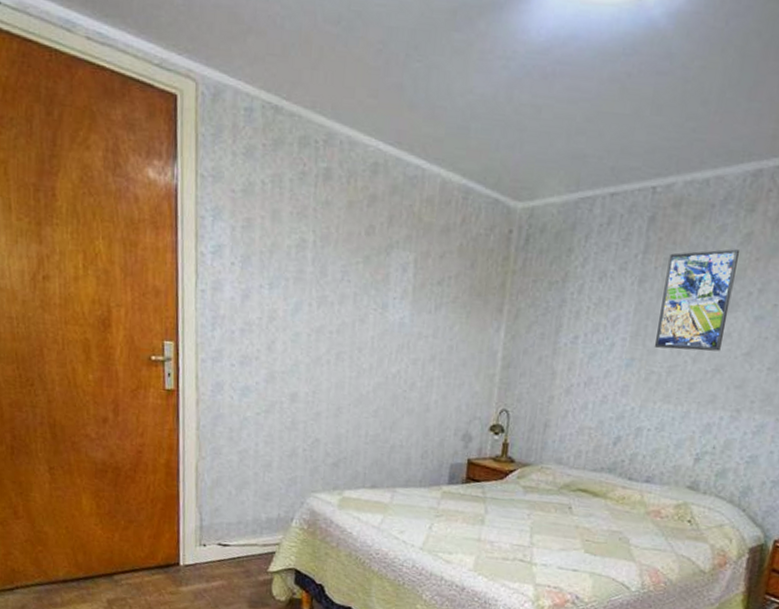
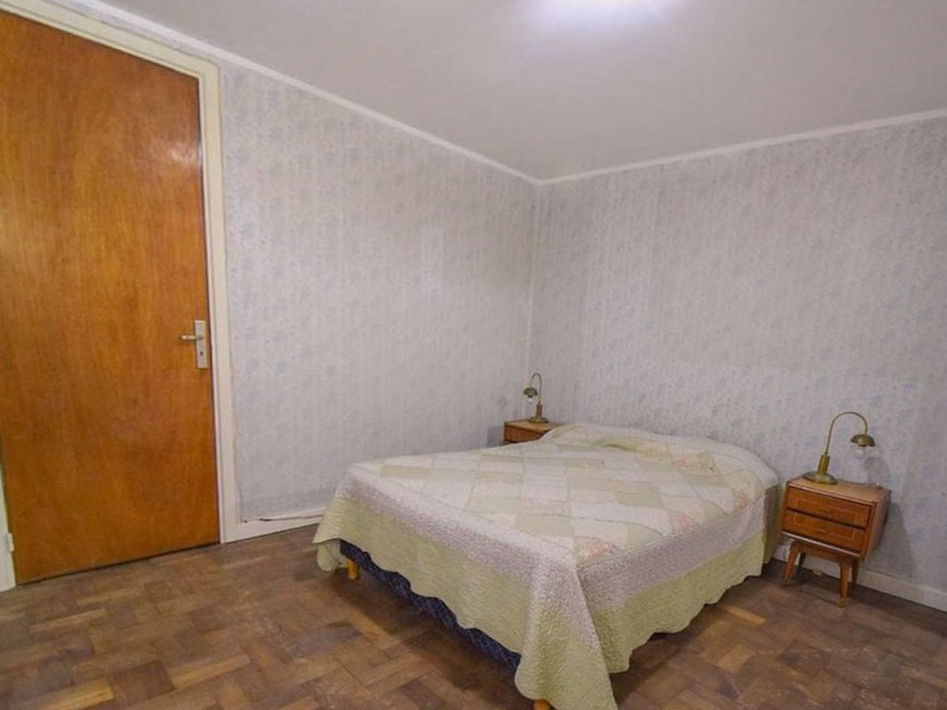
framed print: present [654,249,739,352] -> none [670,220,740,313]

